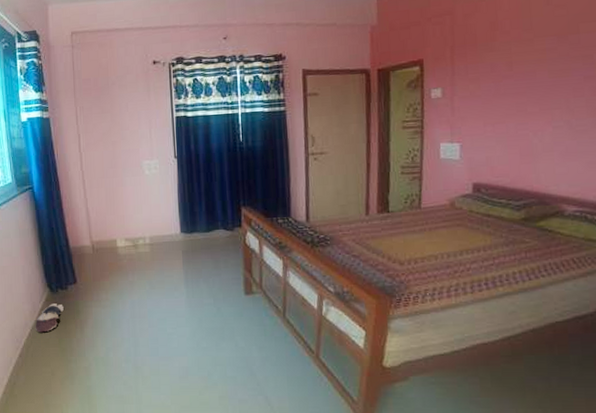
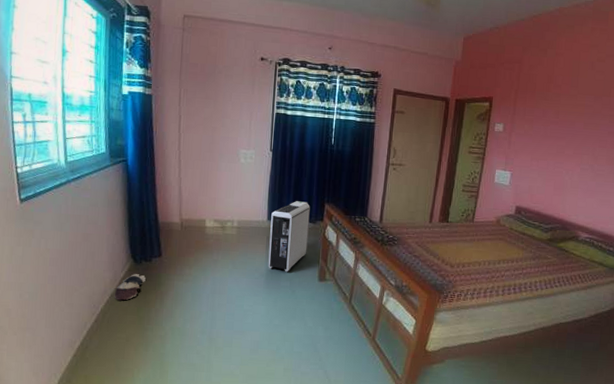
air purifier: none [184,208,228,288] -> present [268,201,310,272]

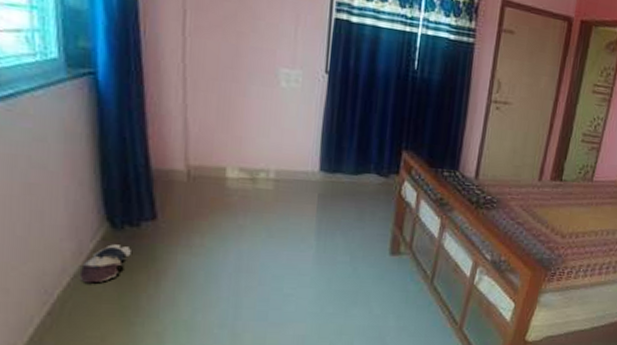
air purifier: present [268,201,310,272] -> none [319,146,382,243]

